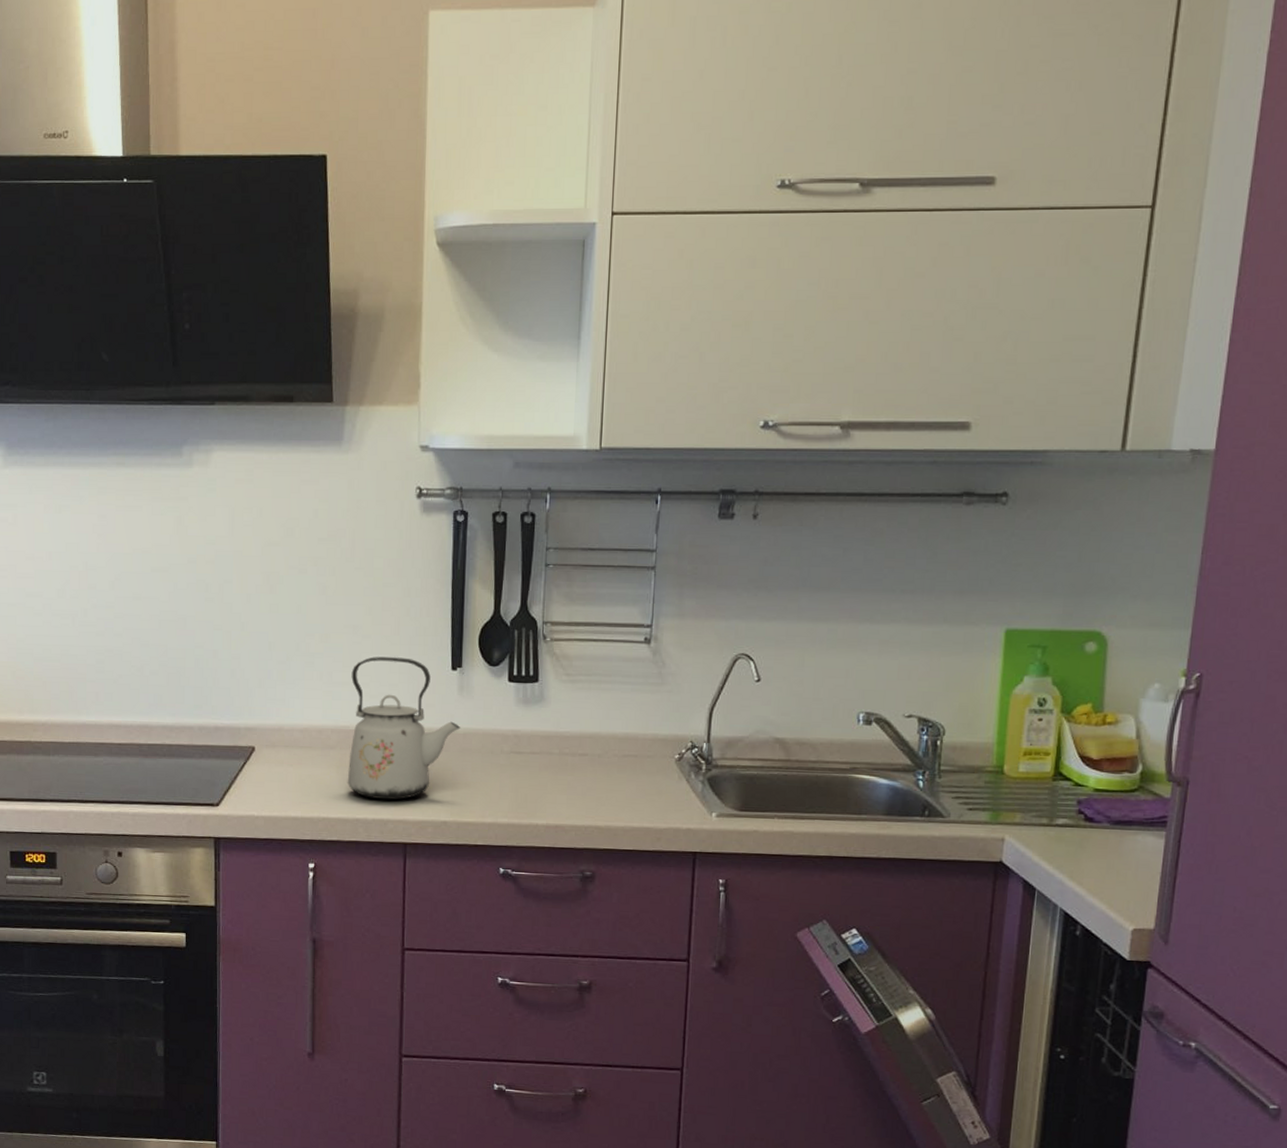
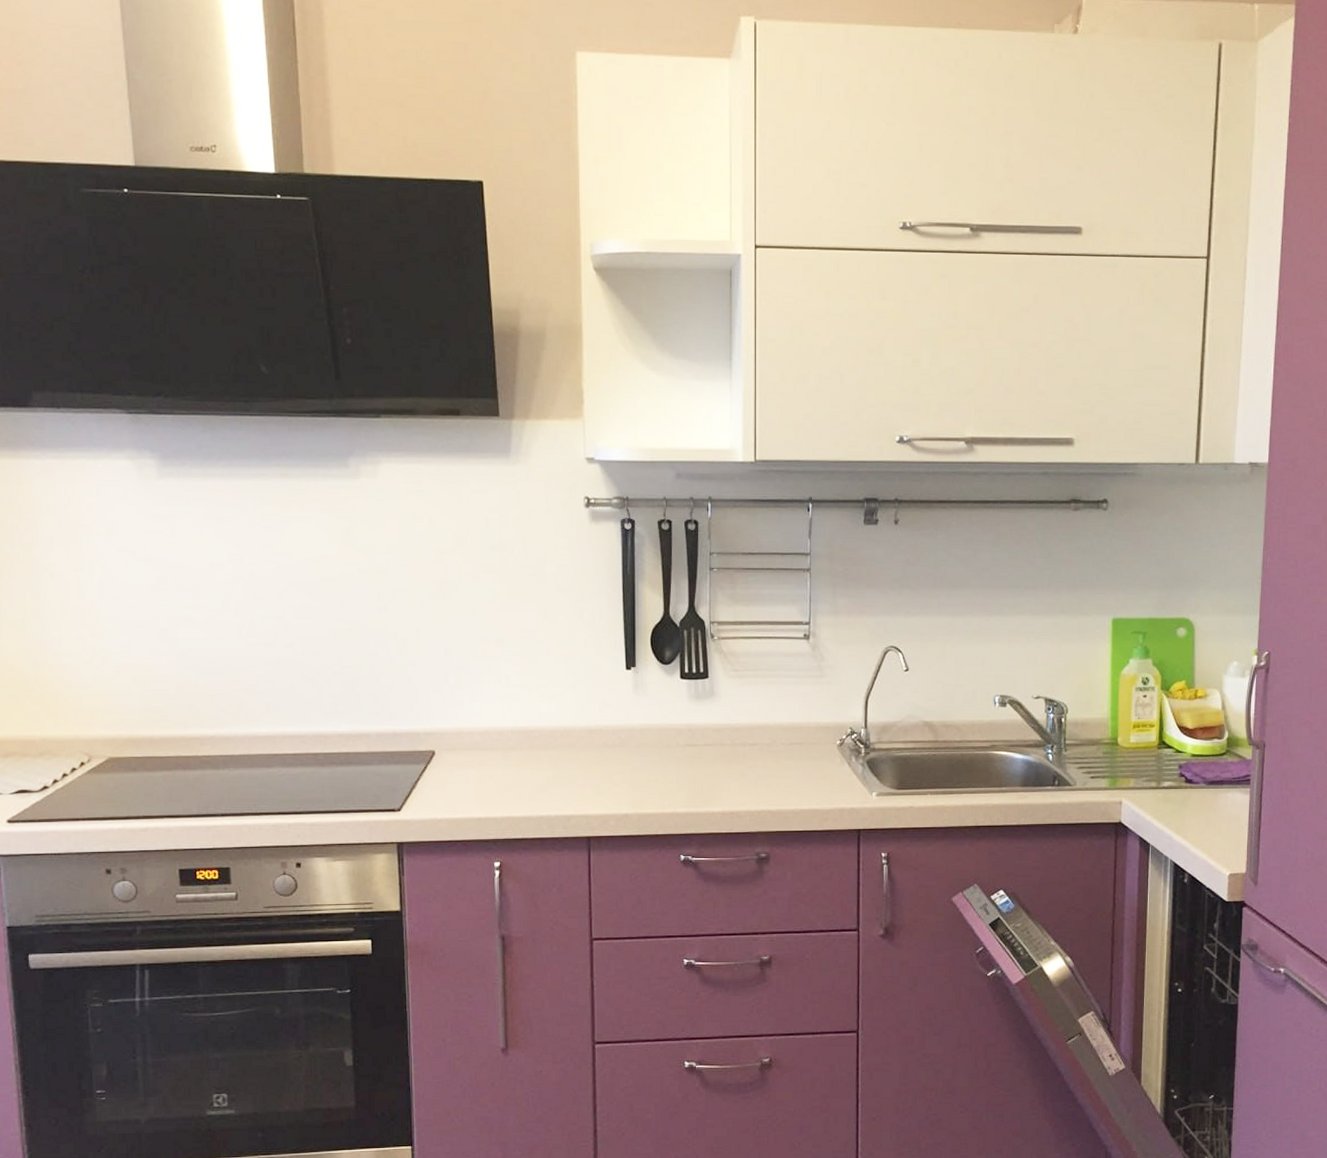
kettle: present [347,656,461,800] -> none [529,659,637,797]

